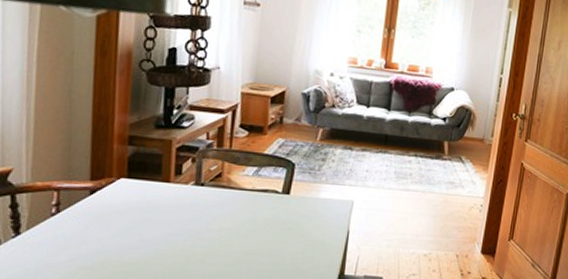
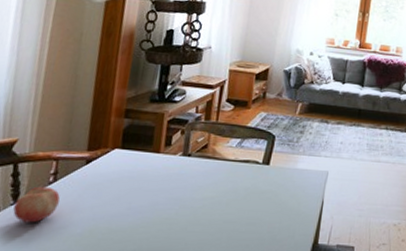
fruit: none [15,218,66,256] -> present [13,186,61,223]

